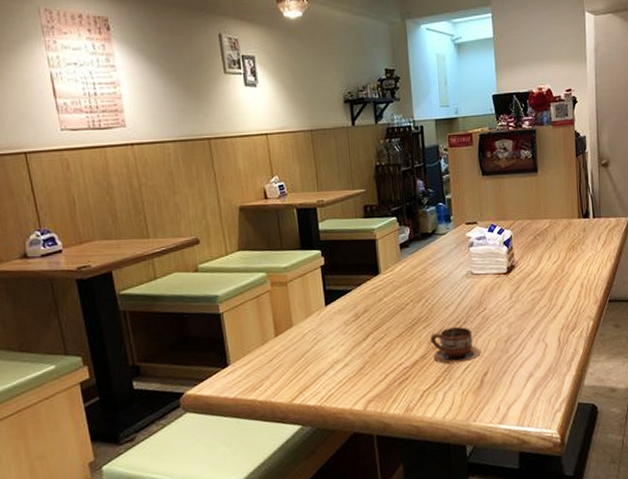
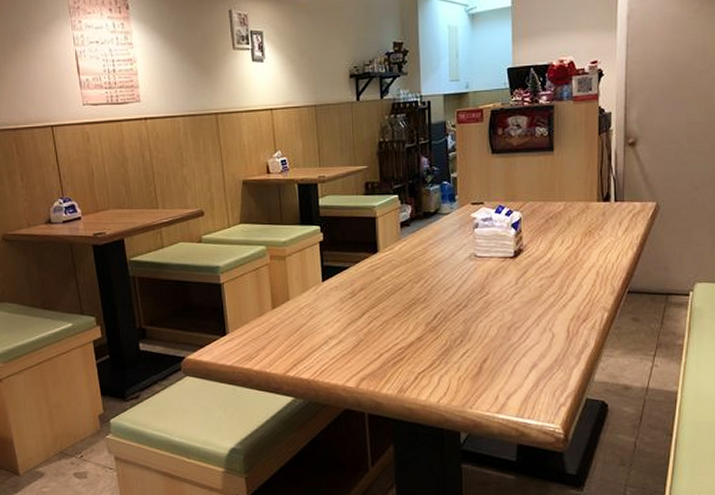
cup: present [430,326,481,364] -> none [428,310,481,348]

